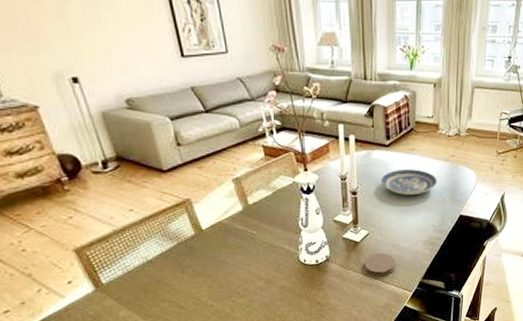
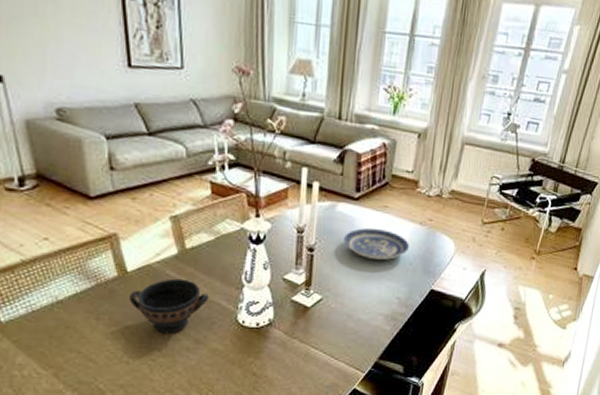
bowl: none [206,230,274,279] -> present [128,278,209,334]
coaster: present [364,252,396,276] -> none [312,322,350,350]

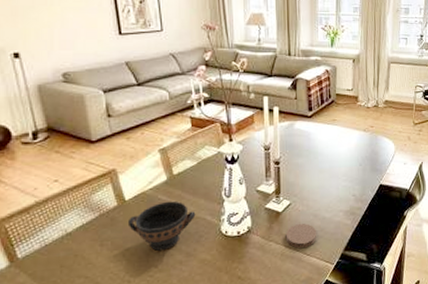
coaster: none [312,322,350,350] -> present [285,223,317,248]
plate: present [344,228,410,260] -> none [303,139,358,165]

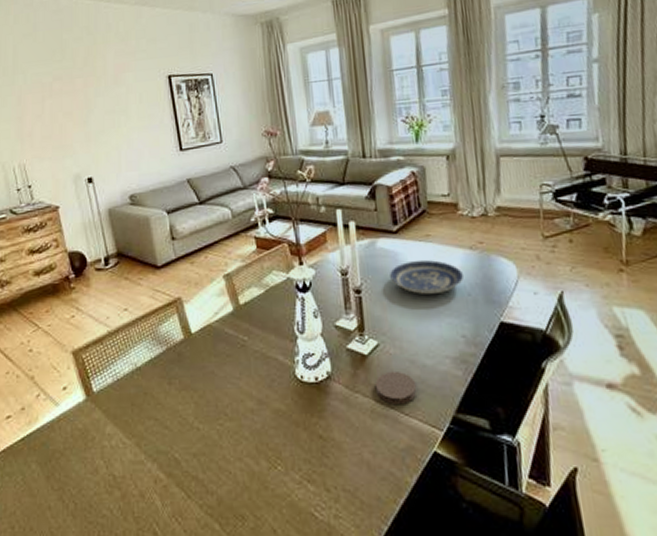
bowl: present [127,200,196,252] -> none [194,335,266,396]
plate: none [303,139,358,165] -> present [390,260,465,294]

